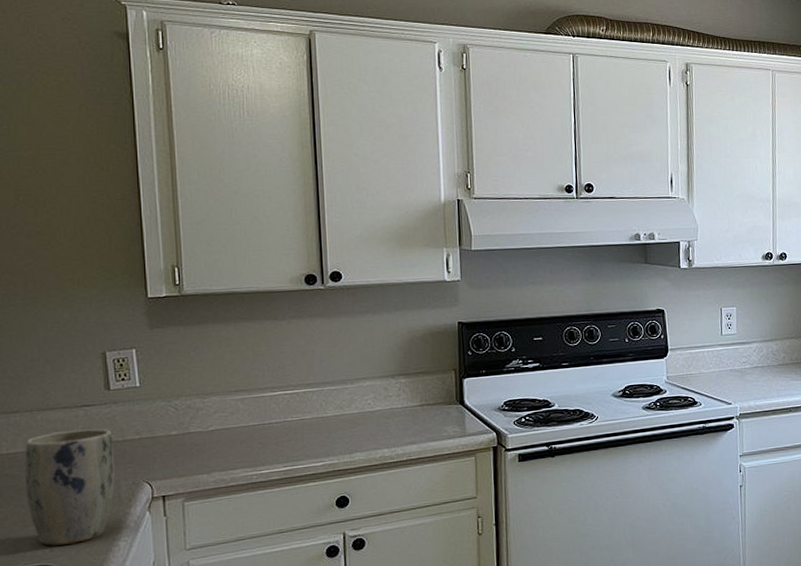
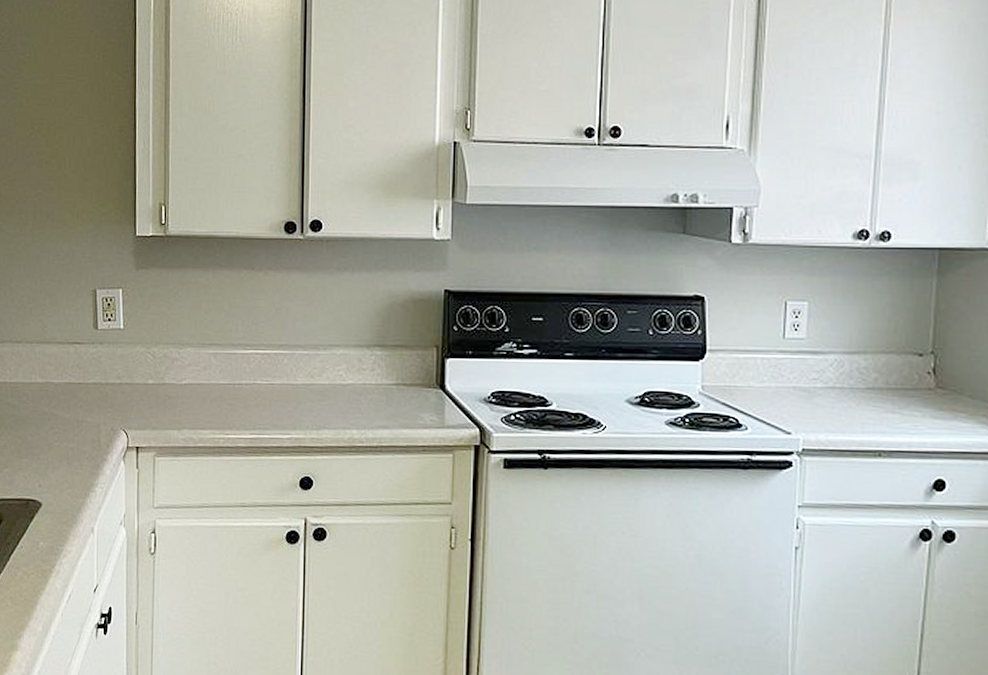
plant pot: present [24,428,115,546] -> none [23,367,97,482]

